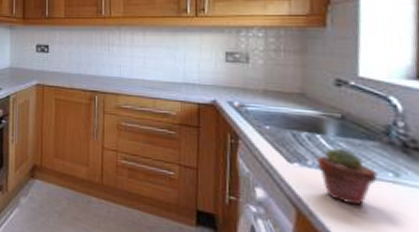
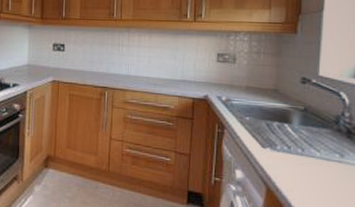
potted succulent: present [317,147,378,206] -> none [284,134,328,182]

